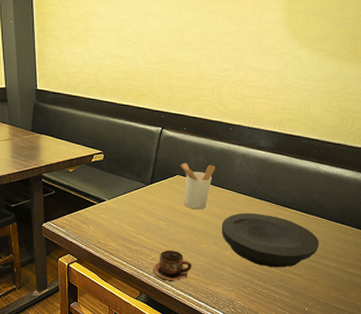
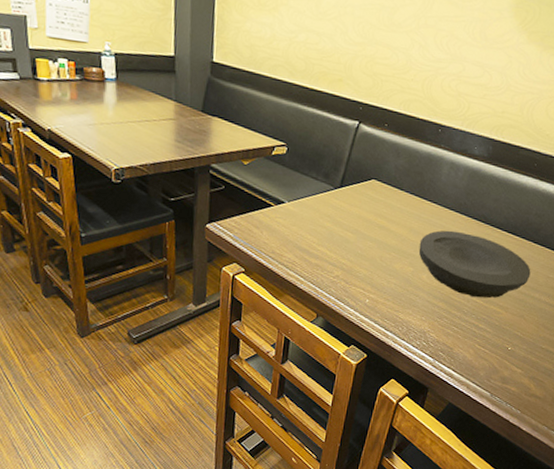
cup: present [153,250,192,282] -> none [334,267,381,306]
utensil holder: present [180,162,215,210] -> none [377,165,418,223]

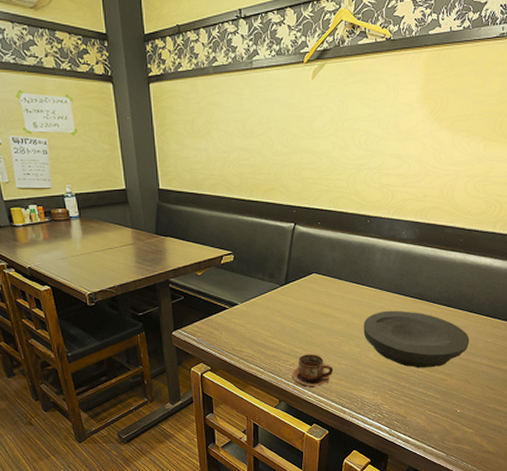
cup: none [334,267,381,306] -> present [292,354,334,388]

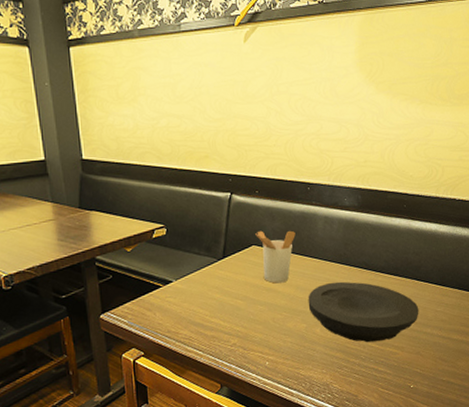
cup: present [292,354,334,388] -> none [233,332,279,370]
utensil holder: none [316,260,354,310] -> present [255,230,296,283]

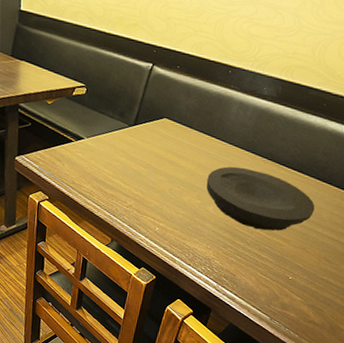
utensil holder: present [255,230,296,283] -> none [169,105,208,159]

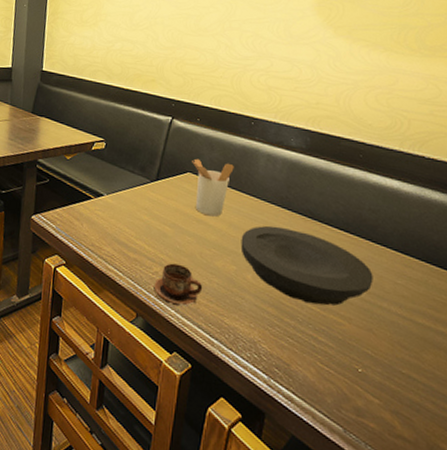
cup: none [127,198,170,233] -> present [153,263,203,307]
utensil holder: none [169,105,208,159] -> present [192,158,234,217]

